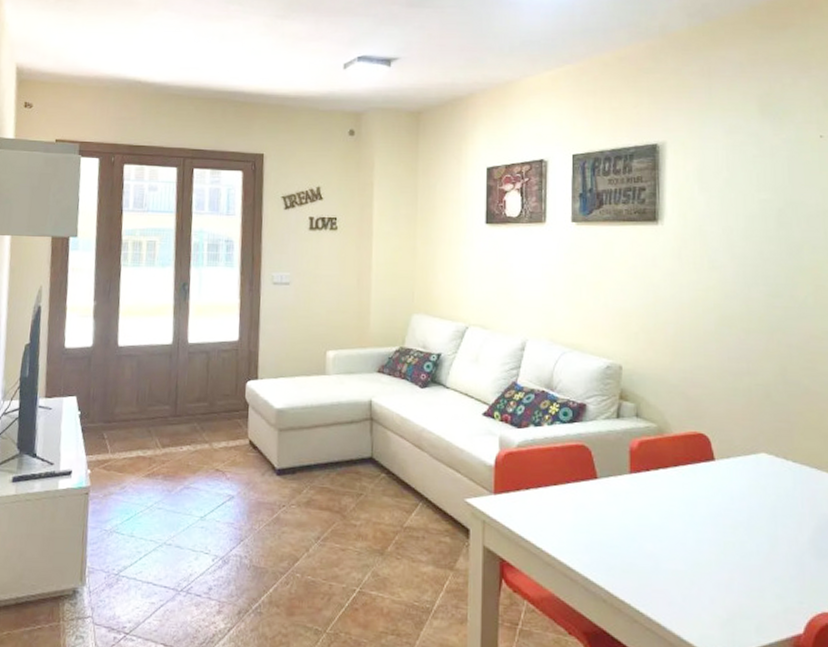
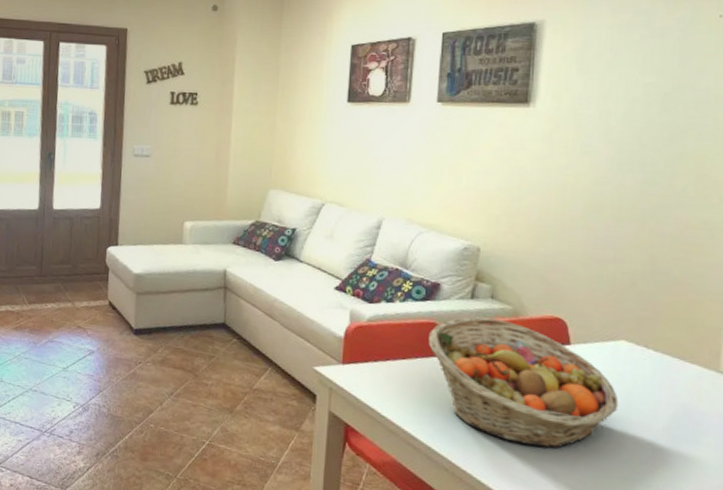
fruit basket: none [579,437,765,570] -> present [429,316,619,448]

